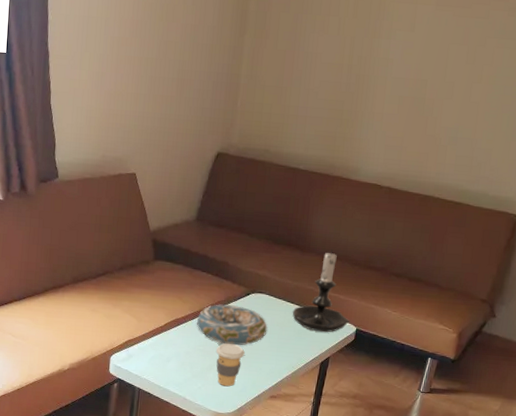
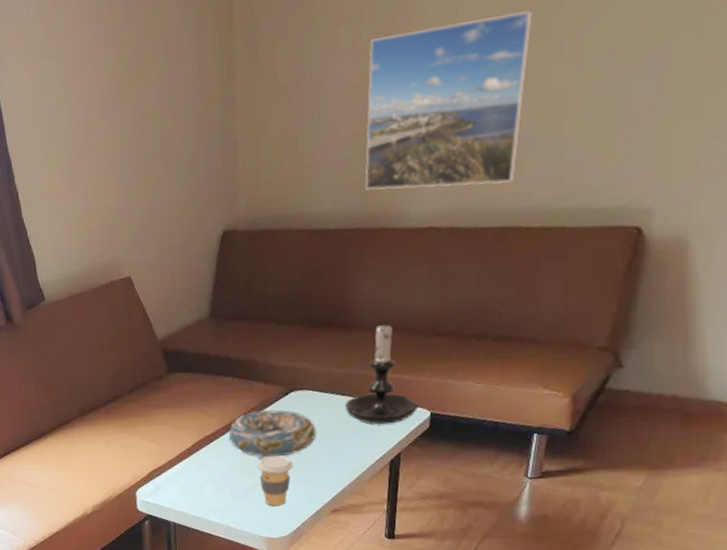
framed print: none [331,32,466,164] -> present [365,10,533,190]

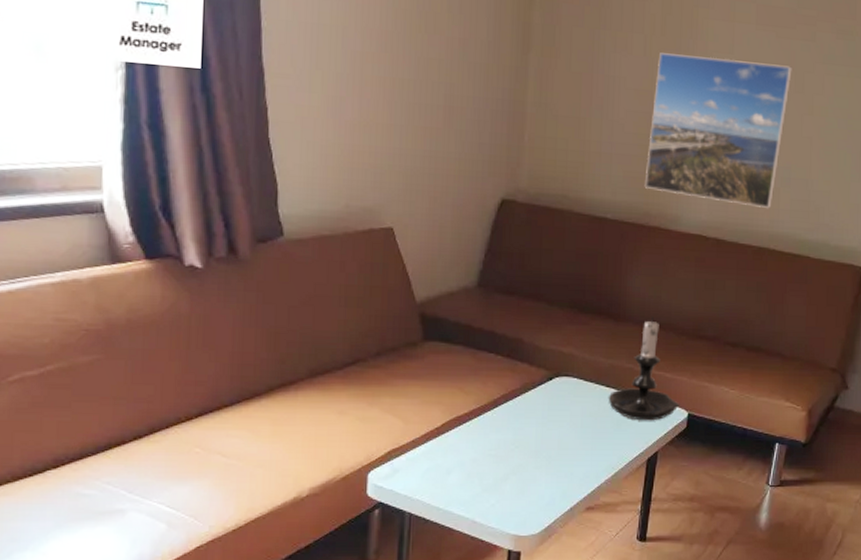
decorative bowl: present [228,409,317,458] -> none [484,392,578,446]
coffee cup: present [258,455,293,507] -> none [513,444,550,500]

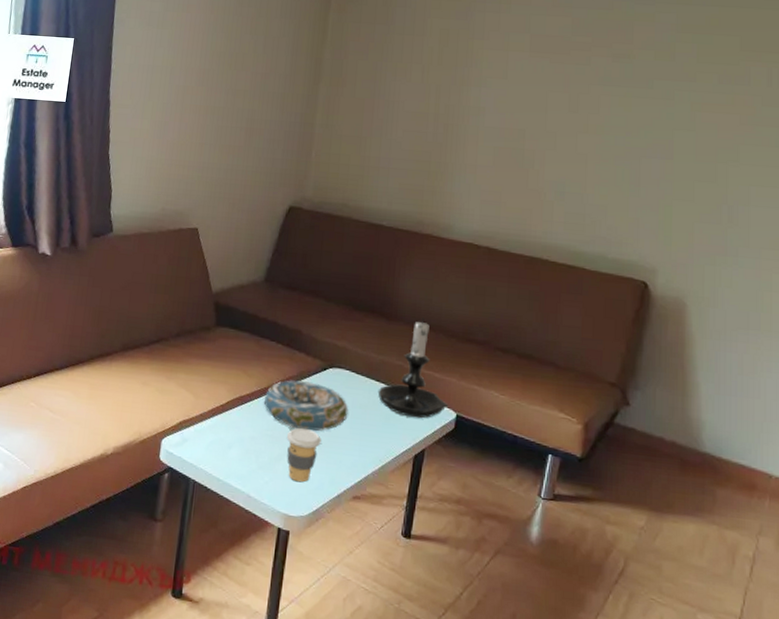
decorative bowl: none [484,392,578,446] -> present [263,380,349,432]
coffee cup: none [513,444,550,500] -> present [287,428,321,483]
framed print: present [644,53,792,209] -> none [418,80,566,221]

